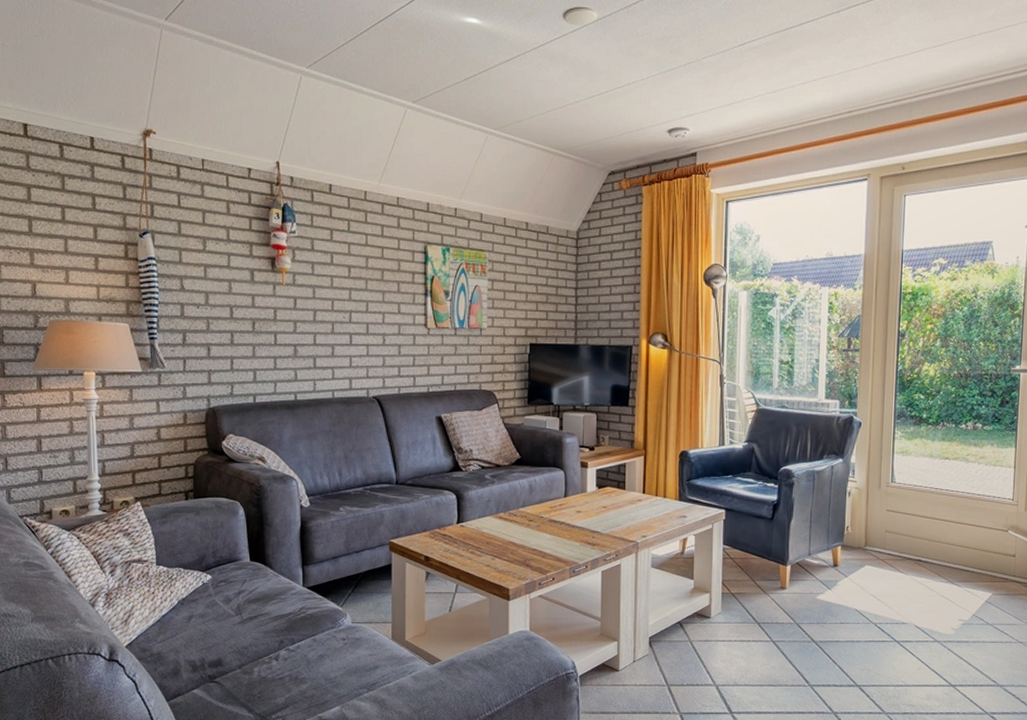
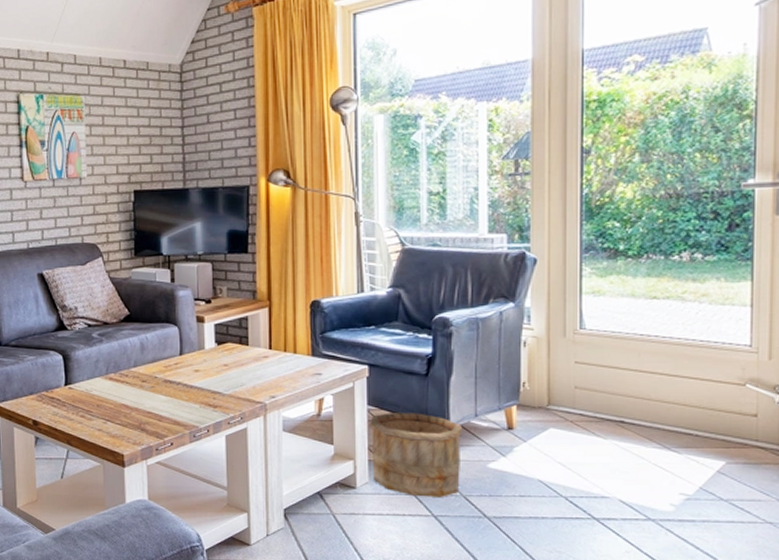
wooden bucket: none [724,552,799,625] -> present [370,413,463,497]

